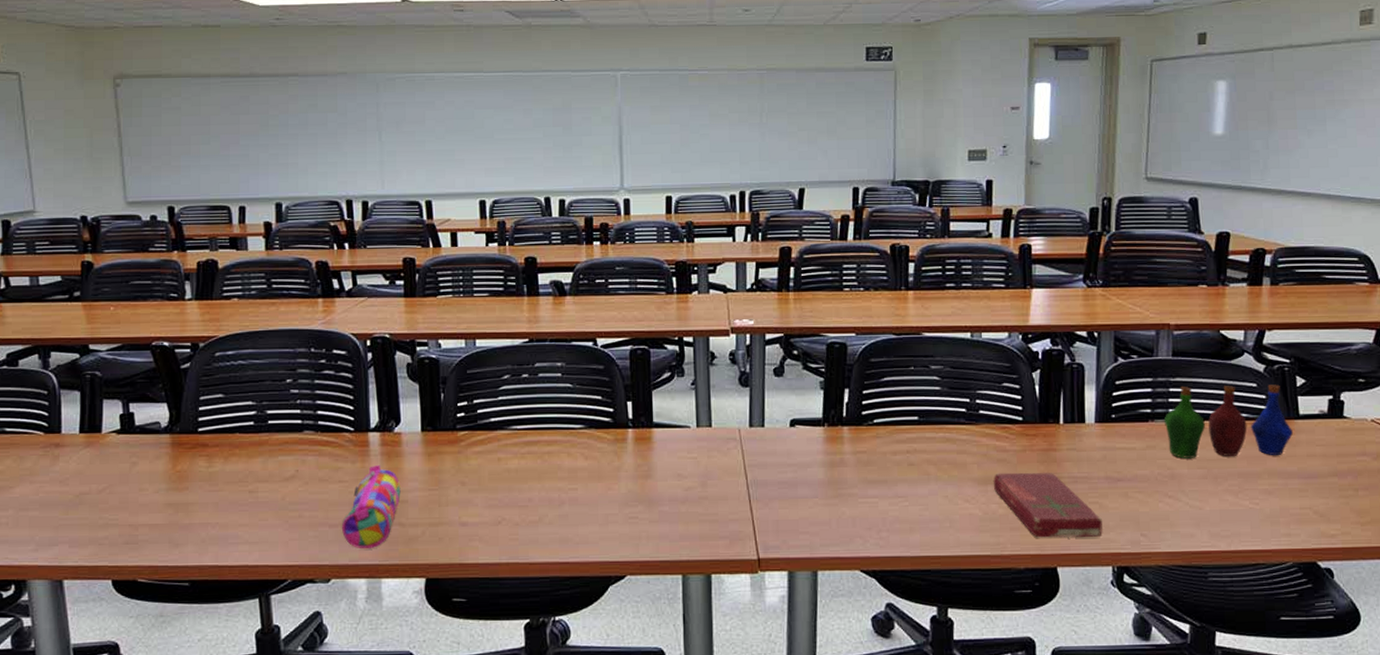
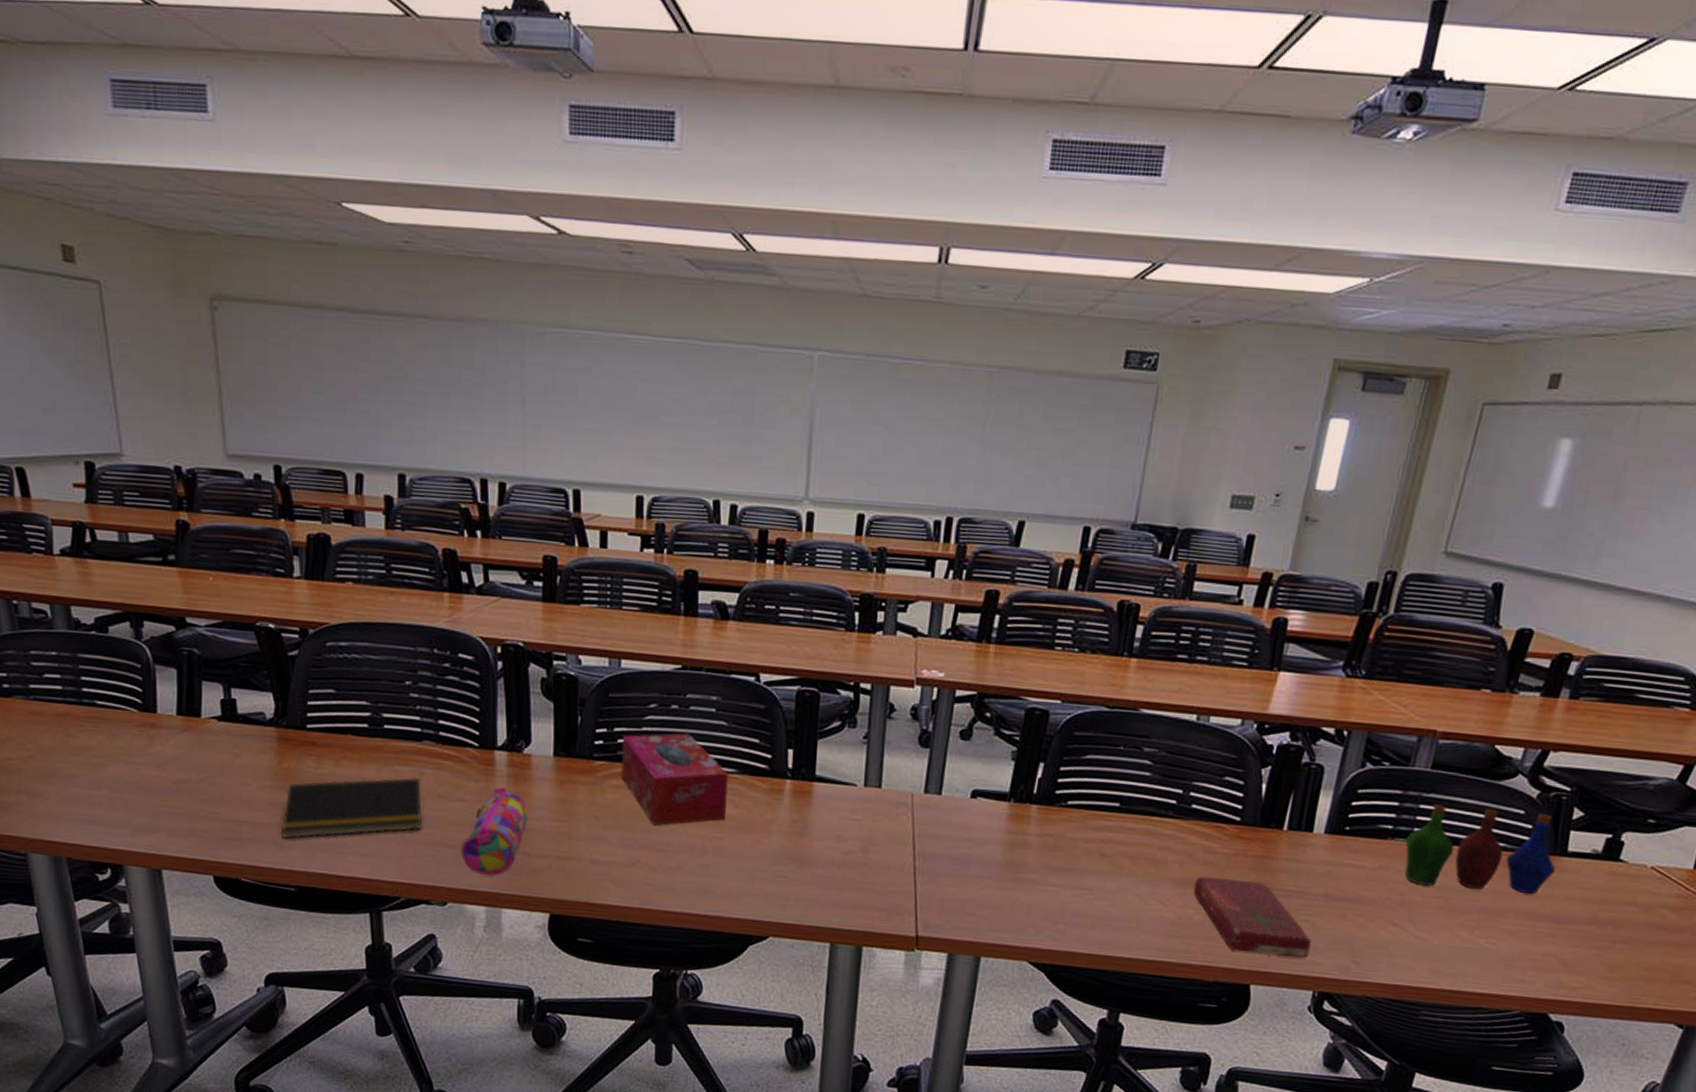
notepad: none [175,465,306,536] -> present [280,777,423,839]
tissue box: none [481,398,578,484] -> present [621,733,728,825]

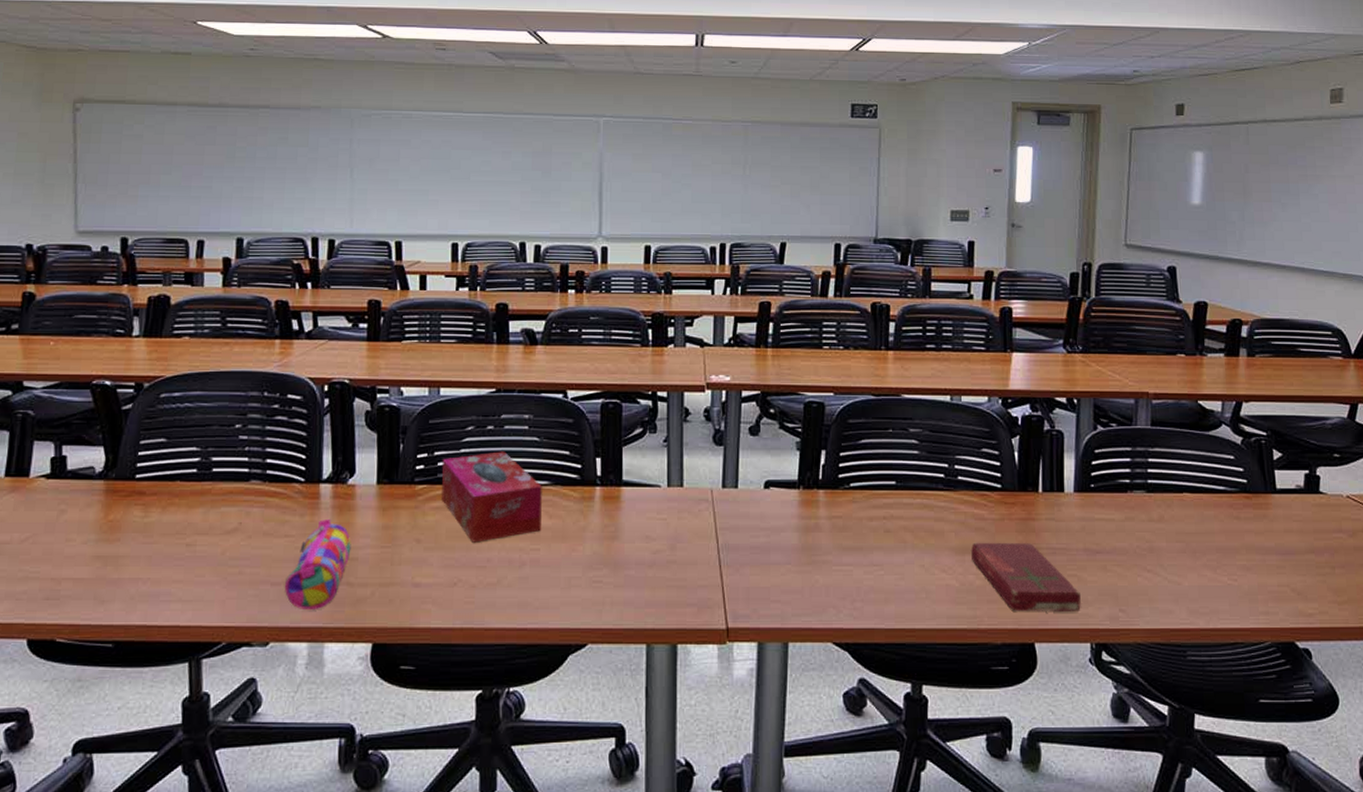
notepad: present [280,777,423,839] -> none [101,517,248,592]
bottle: present [1405,804,1555,895] -> none [1143,457,1270,531]

